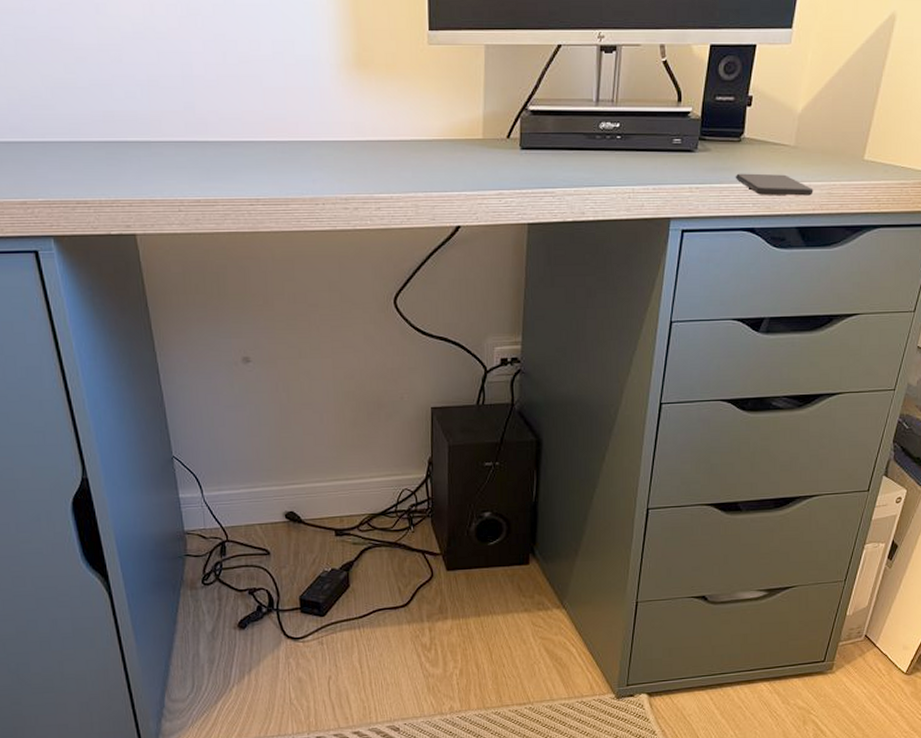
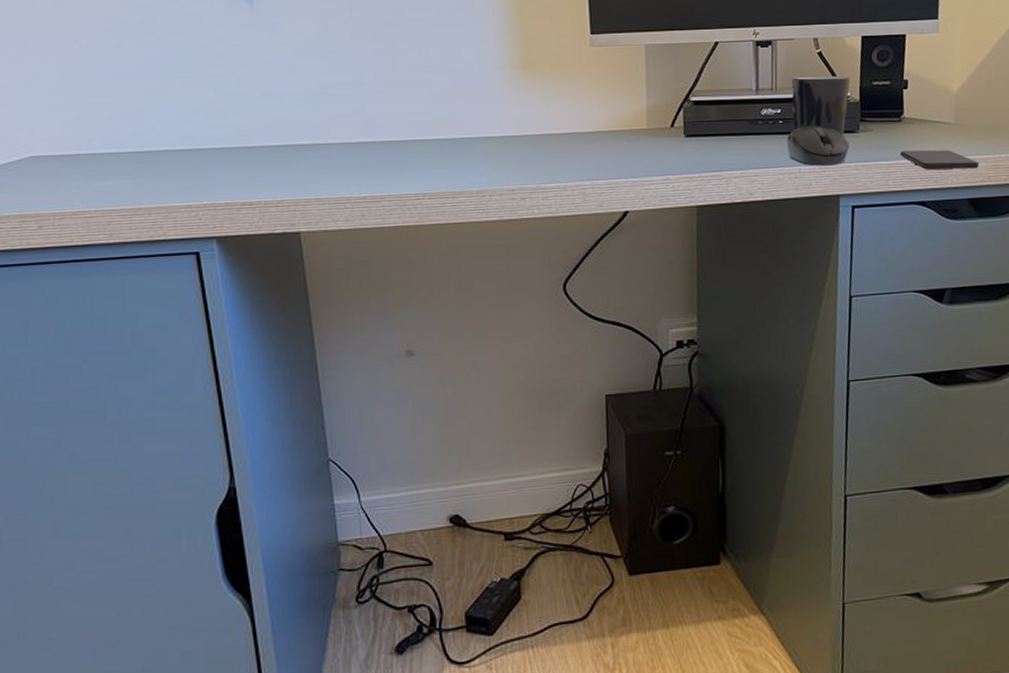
computer mouse: none [623,142,686,186] -> present [787,125,850,166]
mug: none [631,87,693,154] -> present [791,75,850,135]

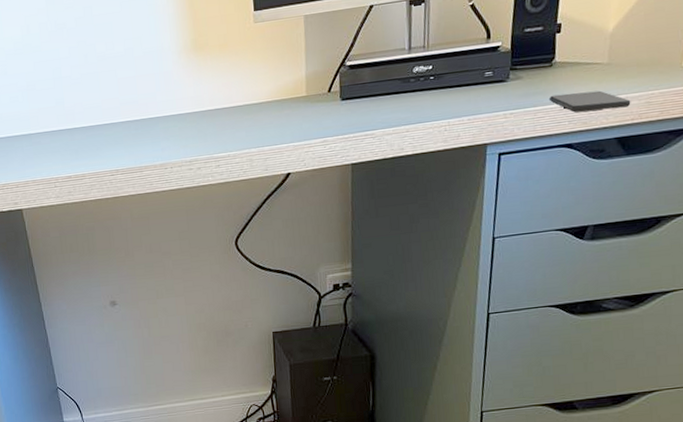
computer mouse: present [787,125,850,166] -> none [437,77,499,118]
mug: present [791,75,850,135] -> none [443,26,502,86]

